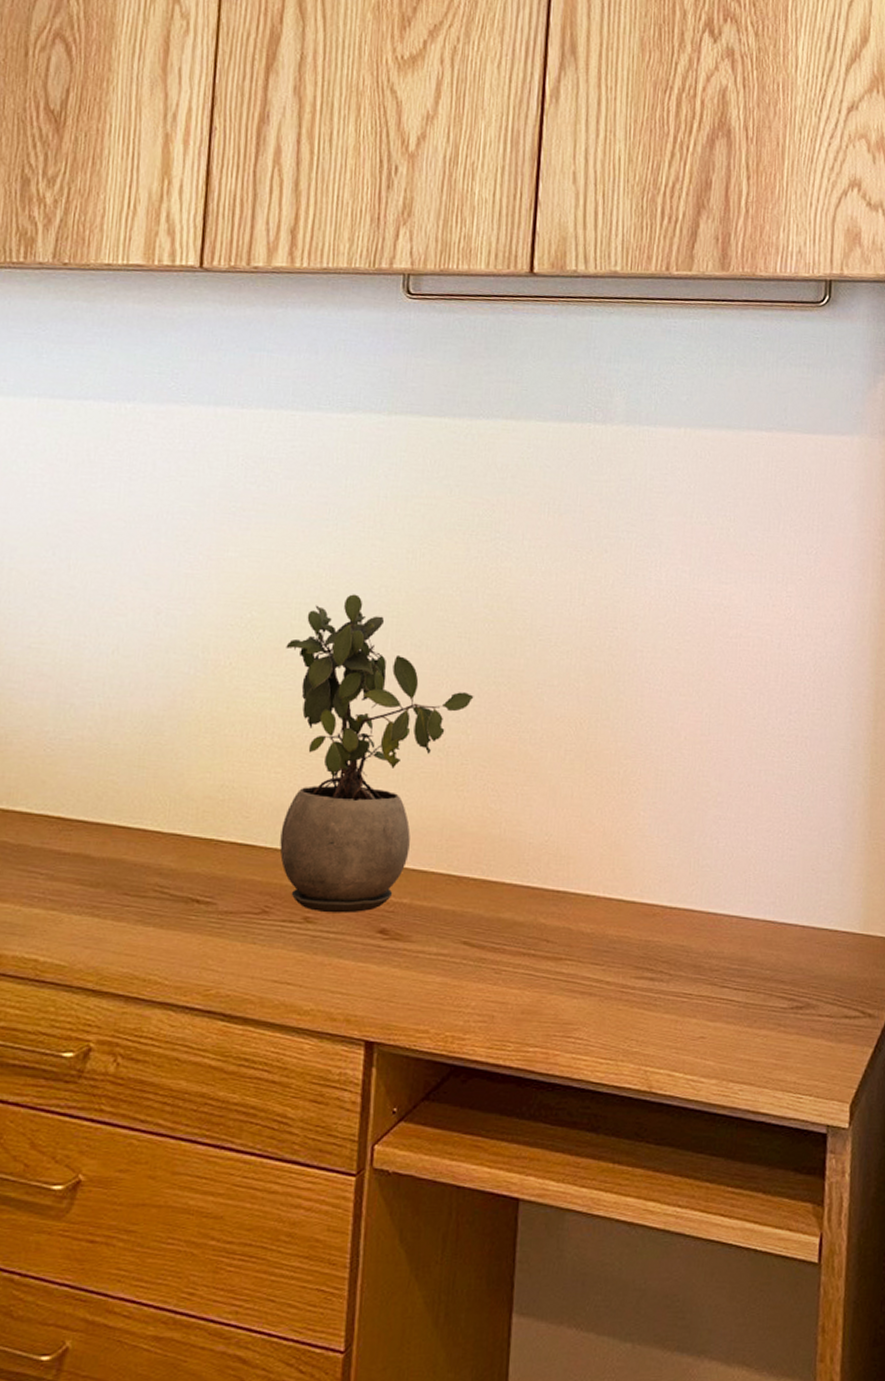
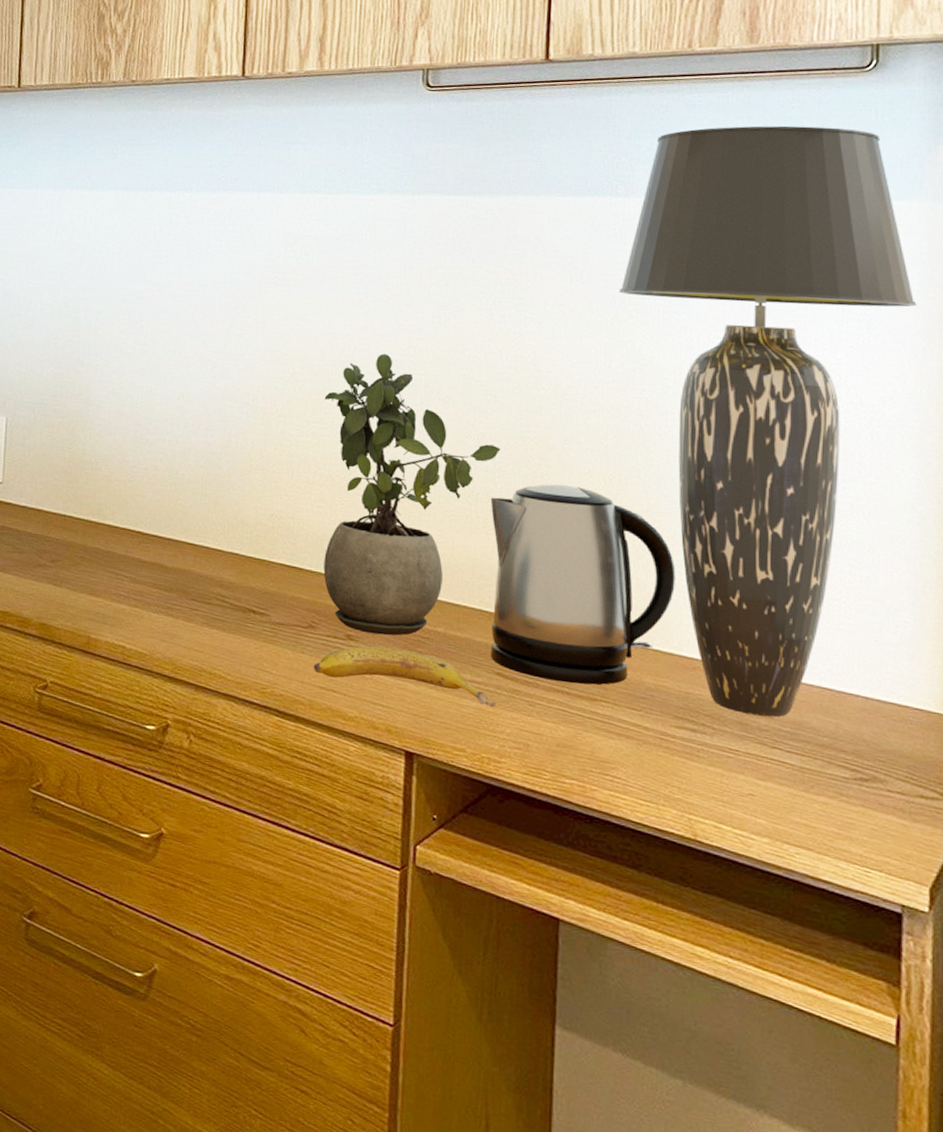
fruit: none [266,927,461,980] -> present [314,646,496,707]
kettle: none [458,732,640,945] -> present [490,484,676,686]
table lamp: none [594,354,855,957] -> present [618,125,917,718]

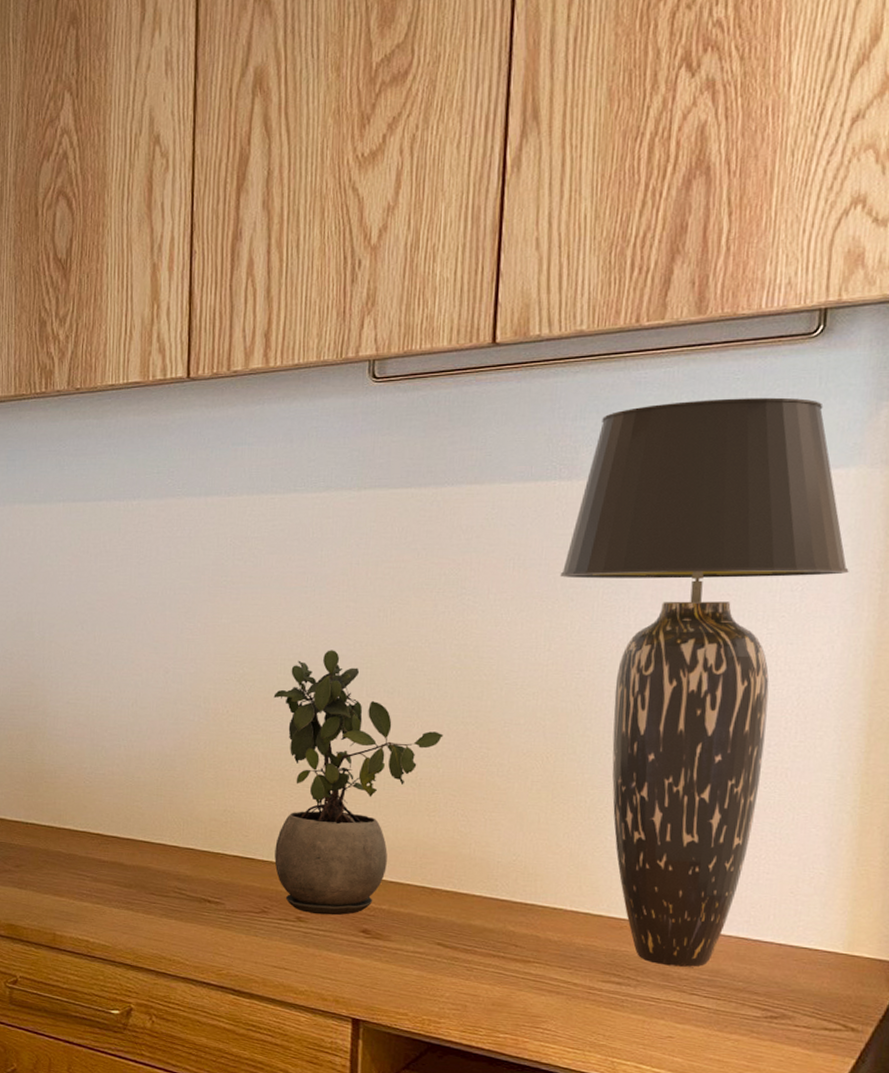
fruit: present [314,646,496,707] -> none [266,926,436,974]
kettle: present [490,484,676,686] -> none [432,766,607,949]

